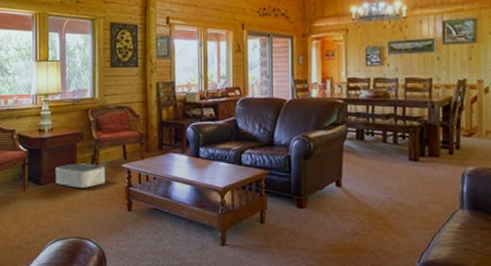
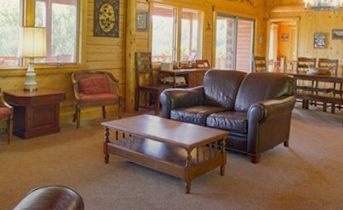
storage bin: present [55,163,105,188] -> none [38,120,86,143]

